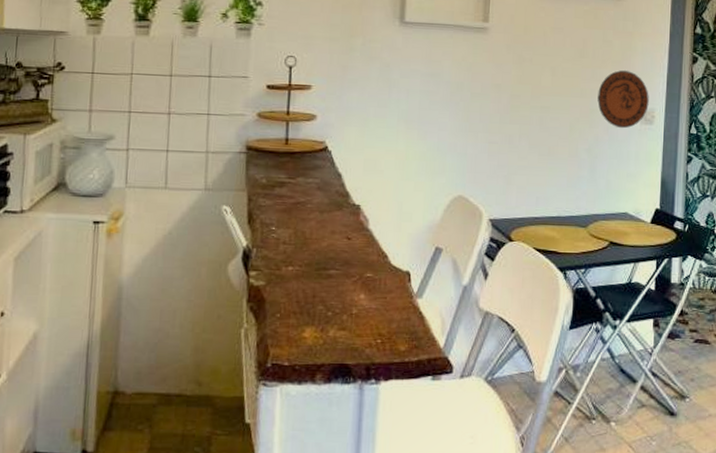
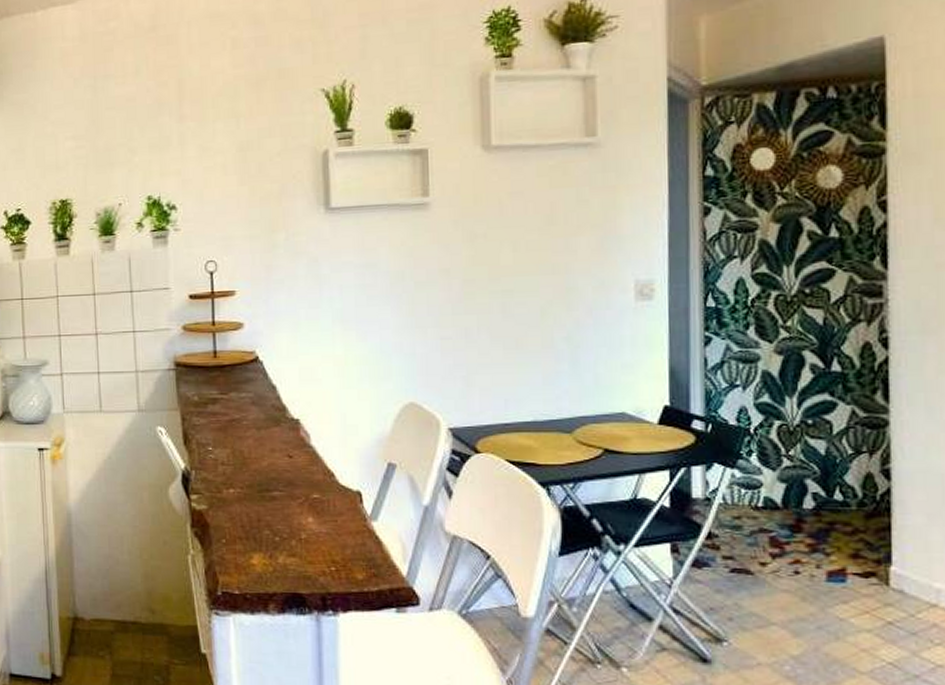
decorative plate: present [597,70,649,129] -> none [575,235,645,309]

